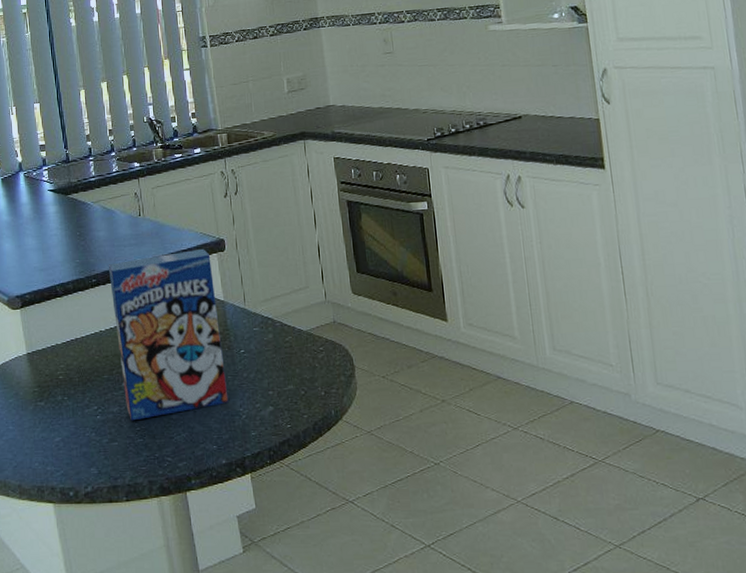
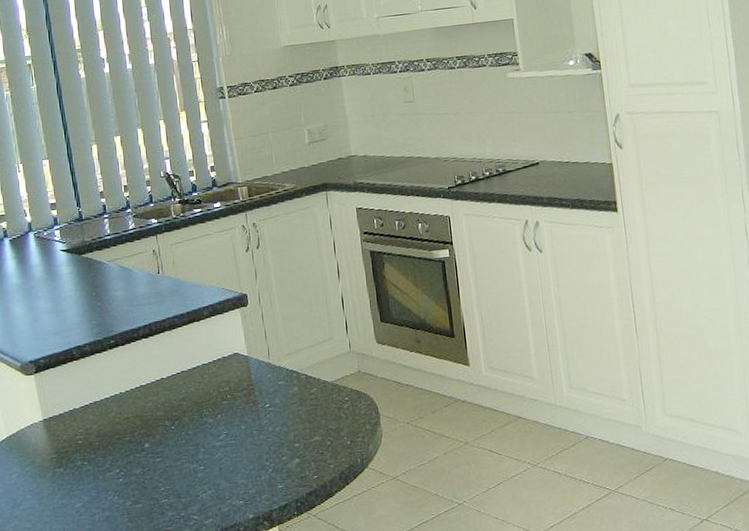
cereal box: present [108,248,229,421] -> none [126,304,255,482]

